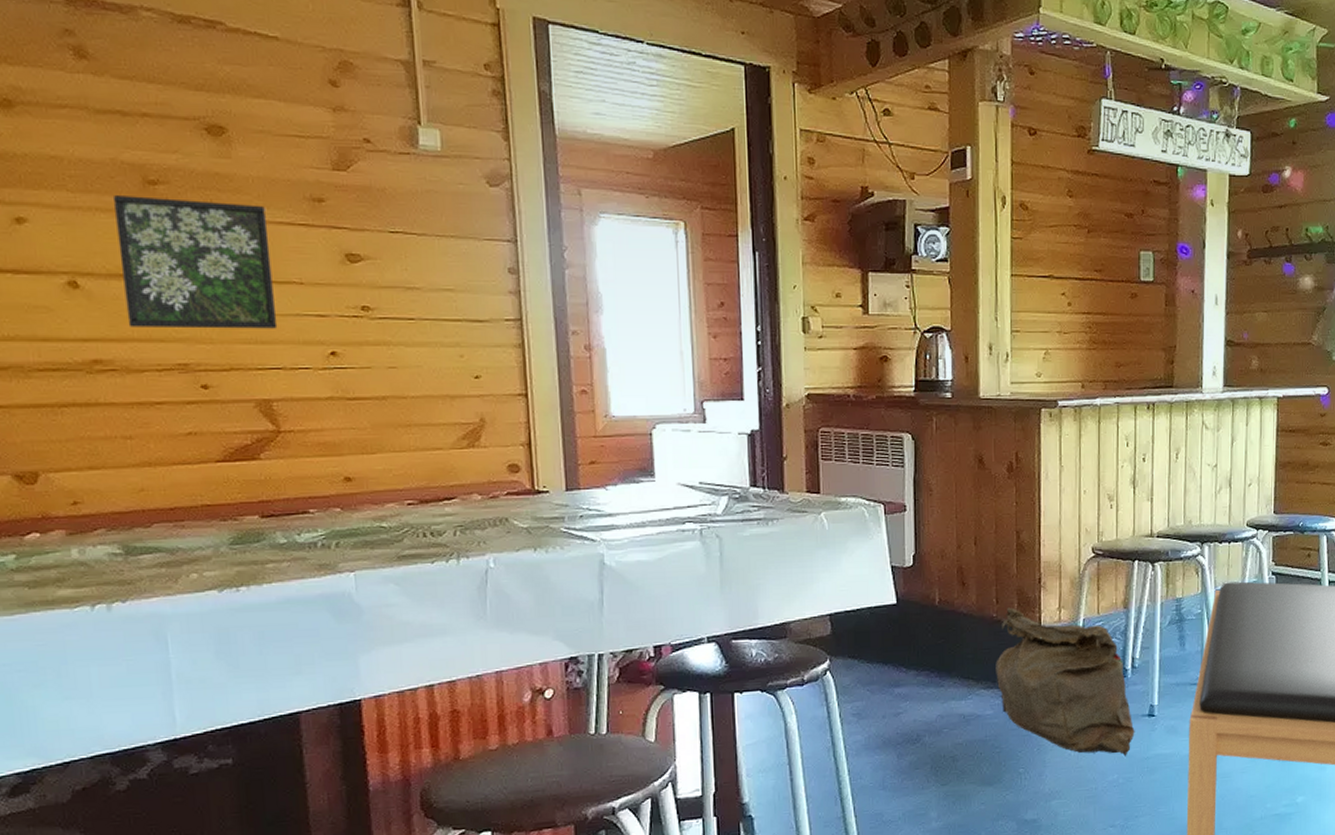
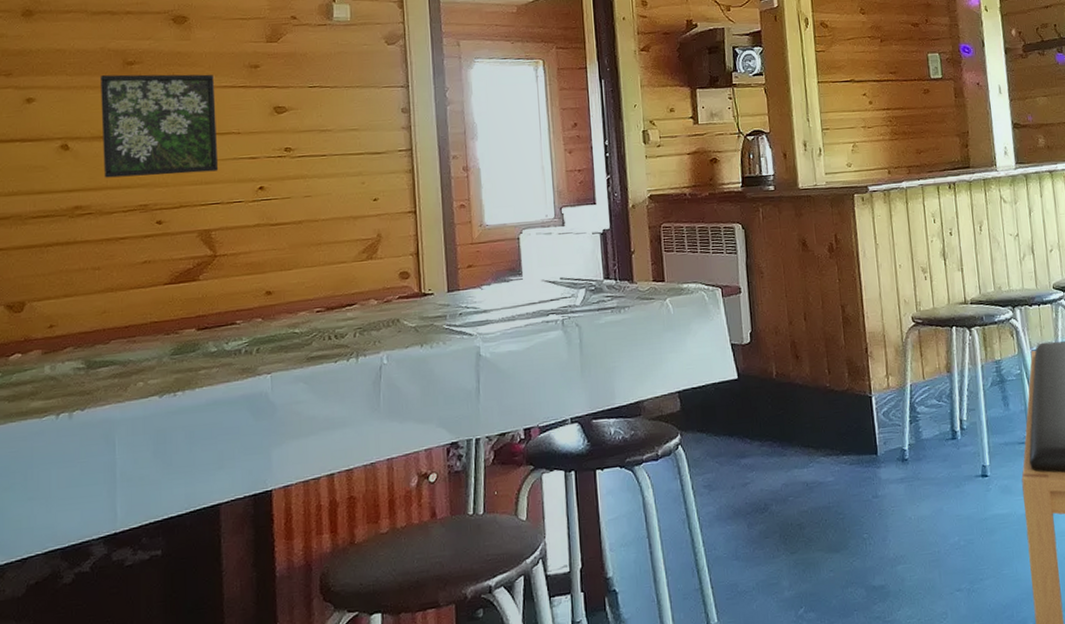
bag: present [996,607,1135,757] -> none [832,377,971,519]

